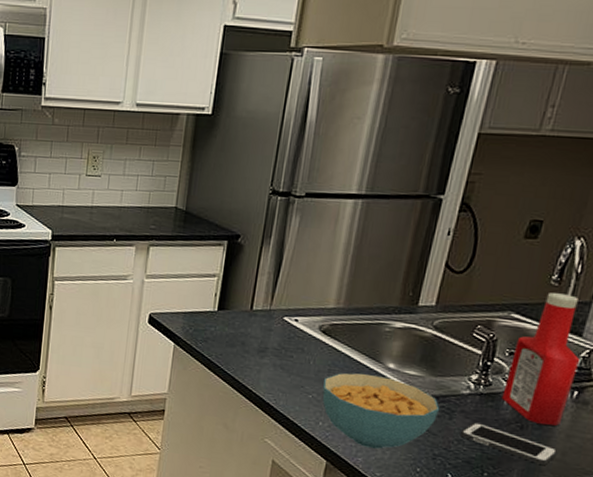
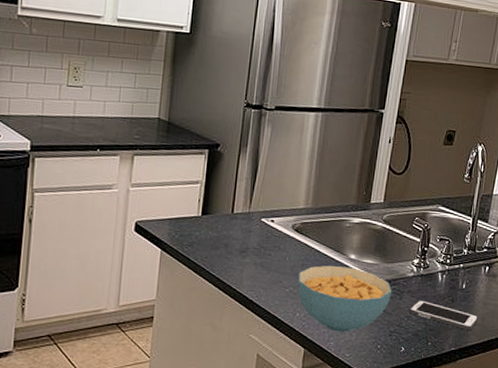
ketchup bottle: present [501,293,581,426] -> none [437,188,489,296]

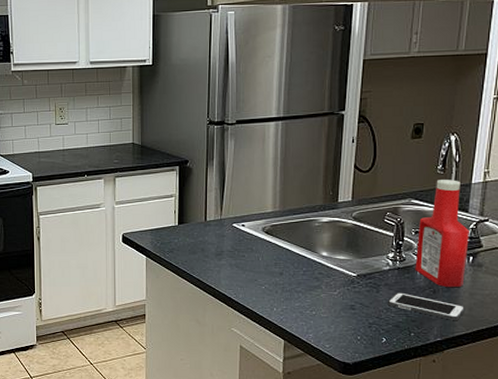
cereal bowl: present [298,265,392,332] -> none [272,263,368,324]
ketchup bottle: none [437,188,489,296] -> present [415,180,470,287]

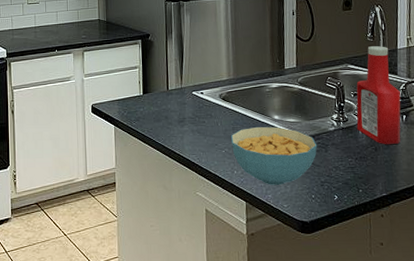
cereal bowl: none [272,263,368,324] -> present [230,126,318,185]
cell phone: present [387,292,466,320] -> none [335,151,405,176]

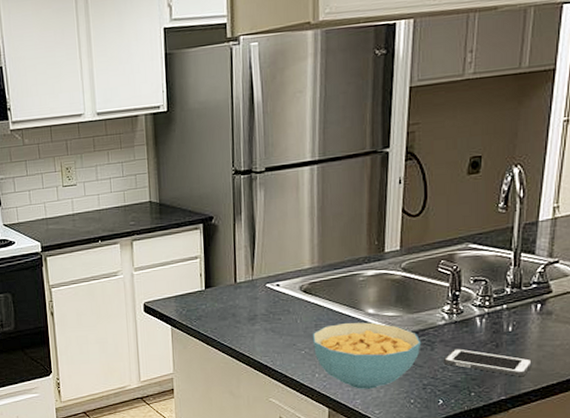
cell phone: none [335,151,405,176] -> present [443,348,533,376]
ketchup bottle: present [356,46,401,144] -> none [474,218,538,340]

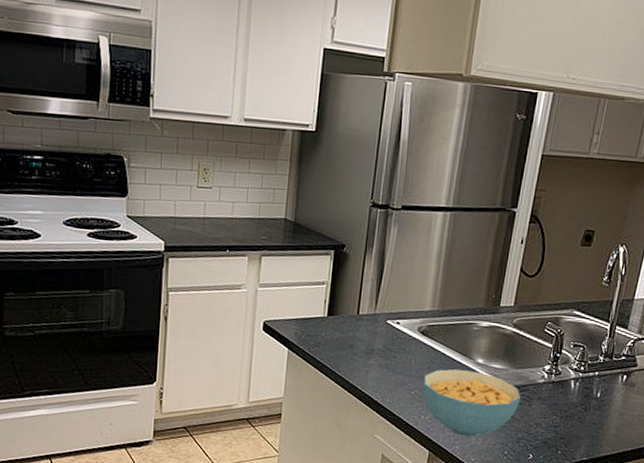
cell phone: present [443,348,533,376] -> none [538,407,614,440]

